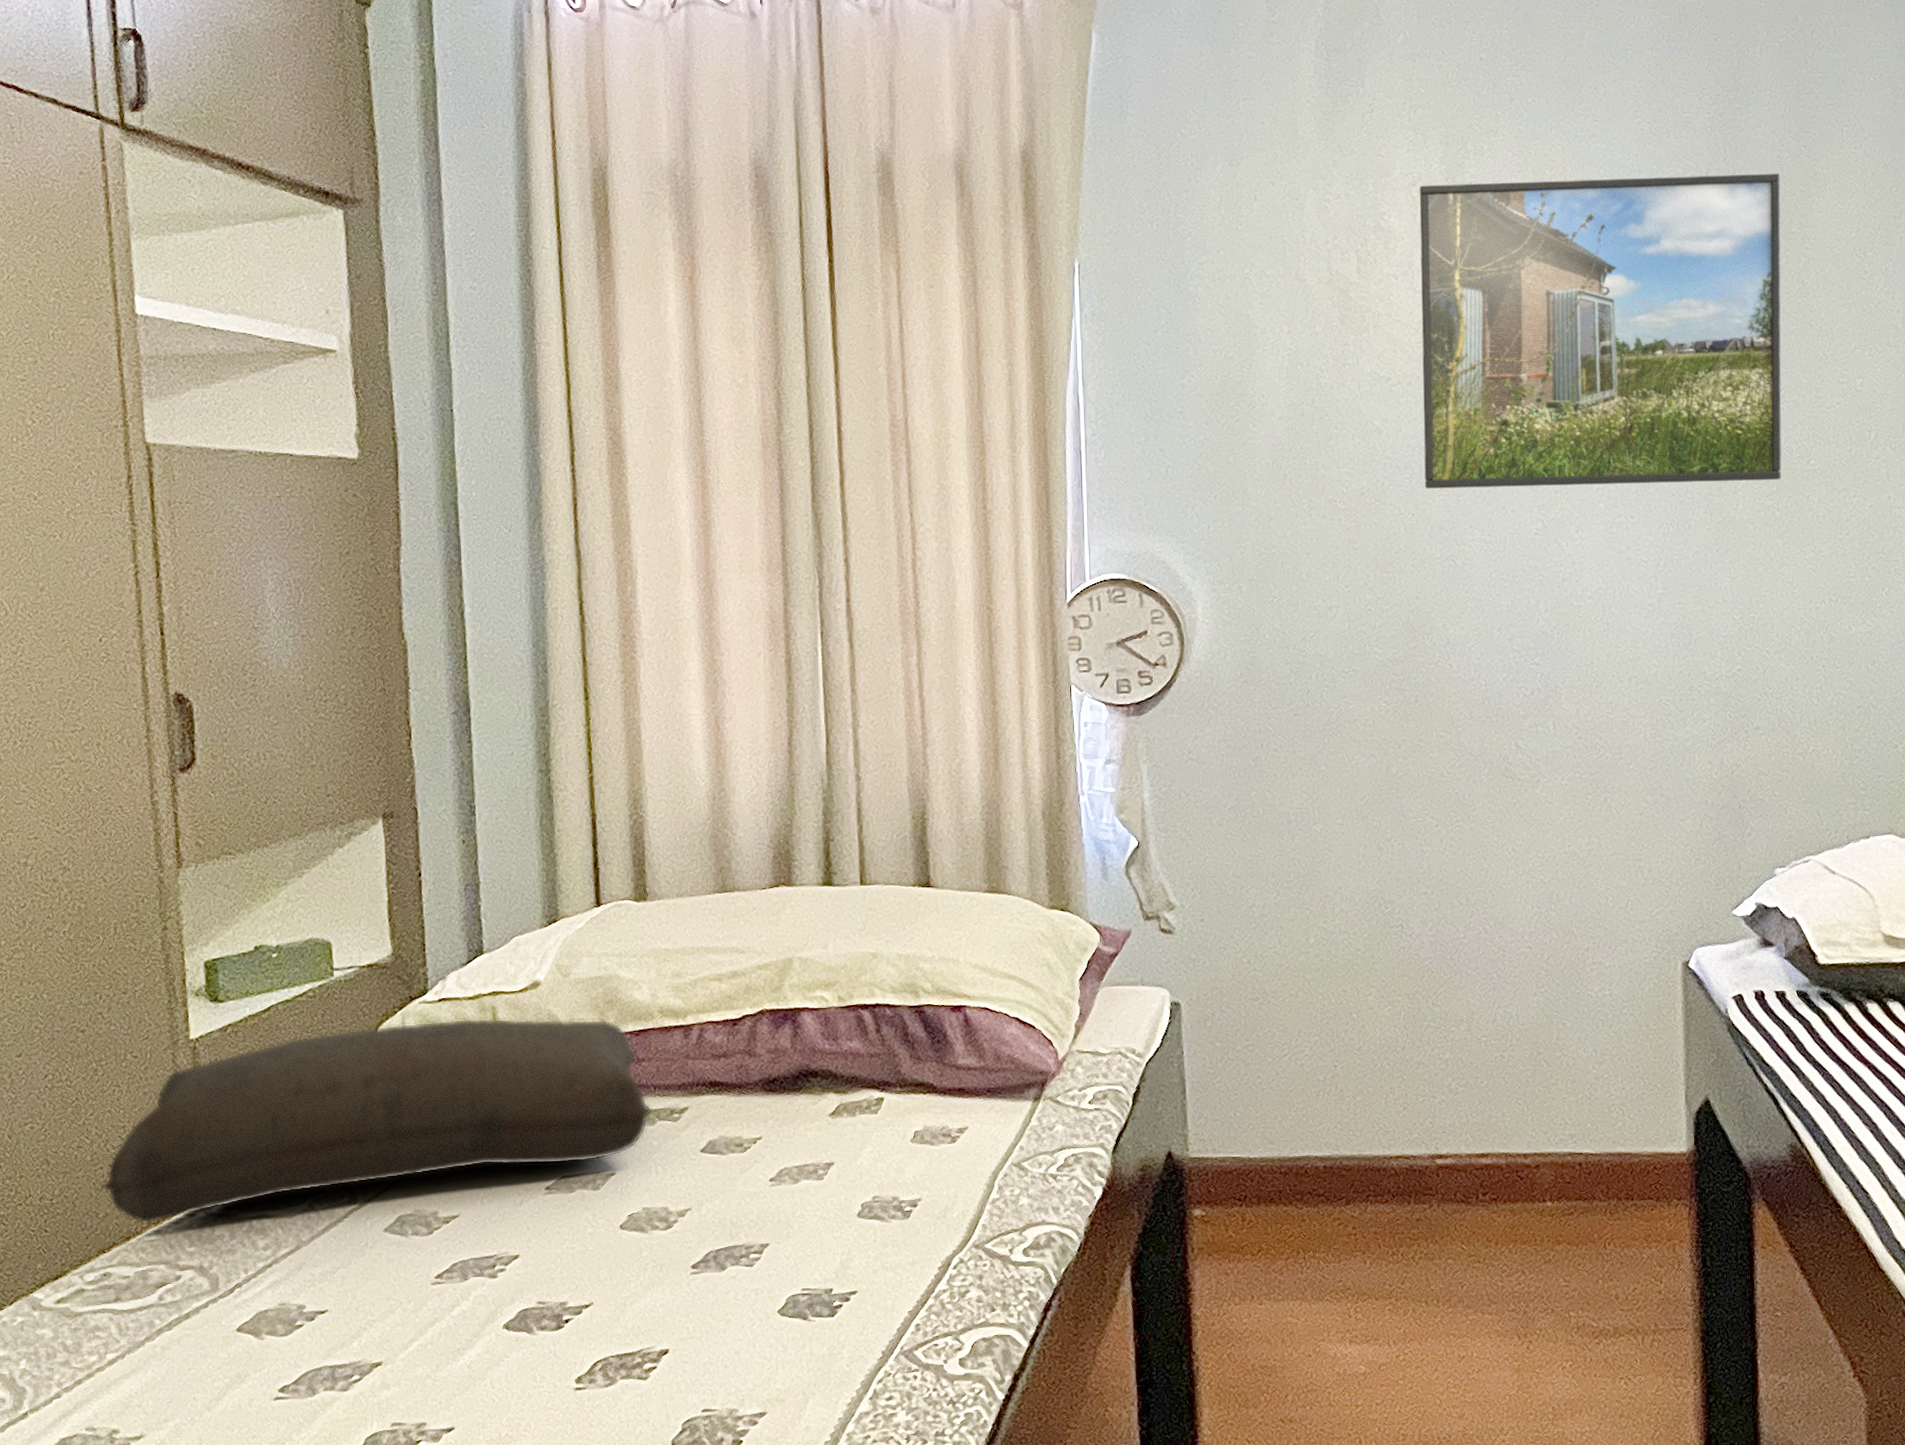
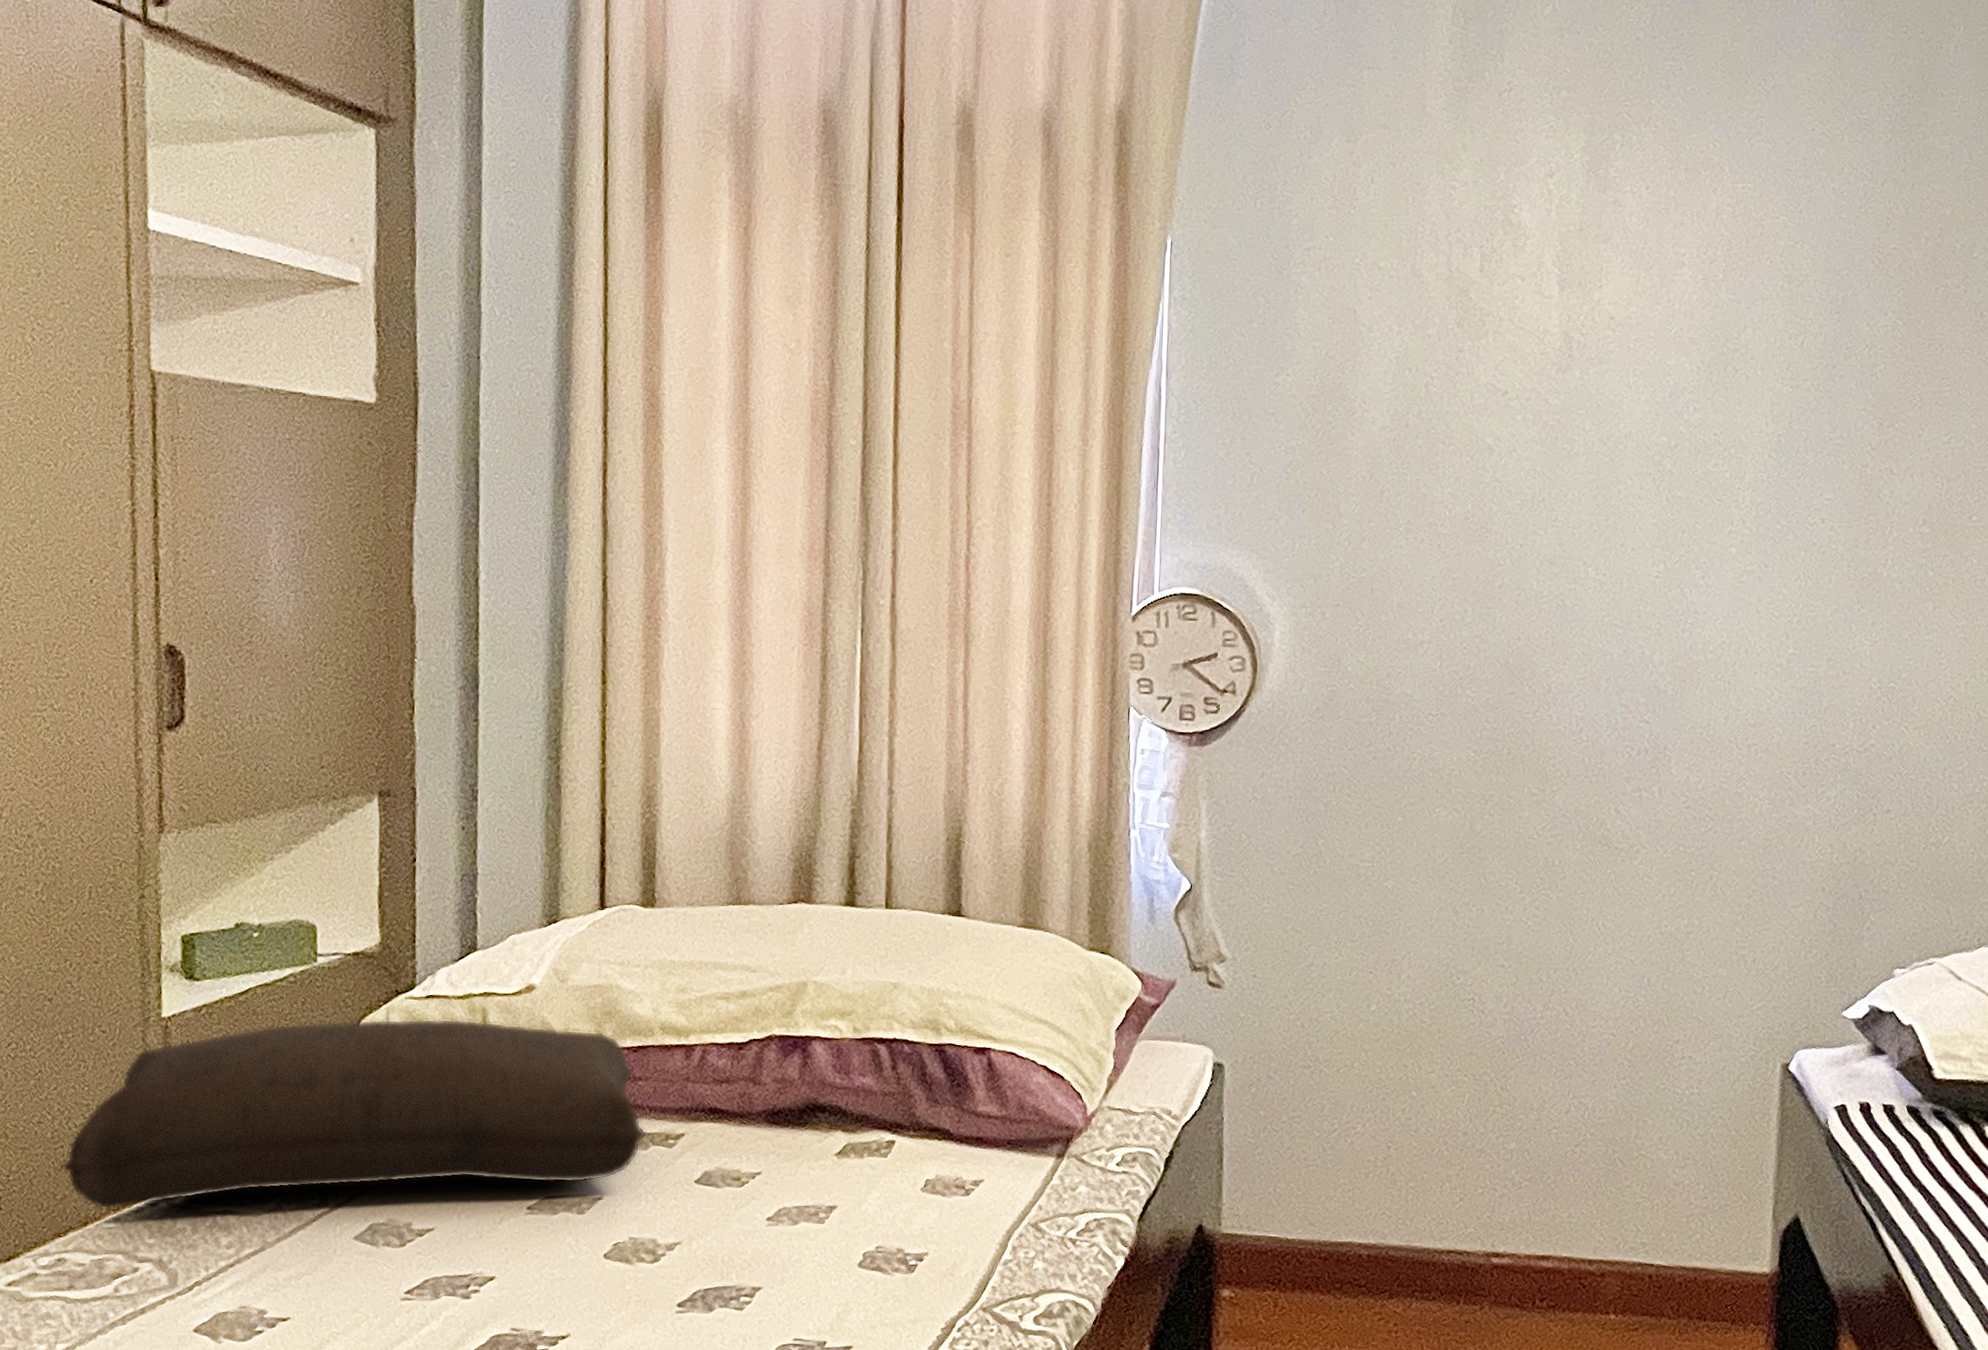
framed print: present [1419,173,1782,489] -> none [1537,177,1965,536]

